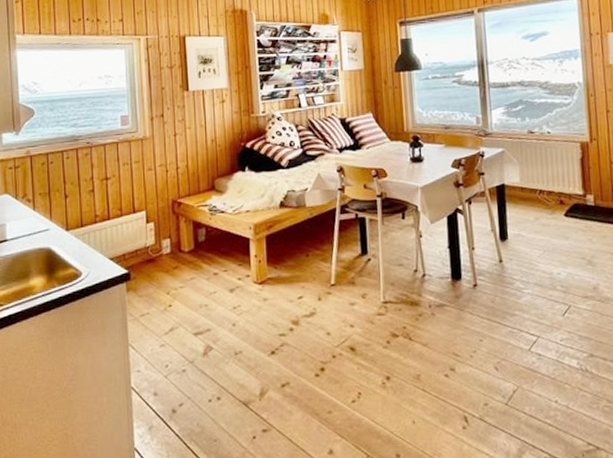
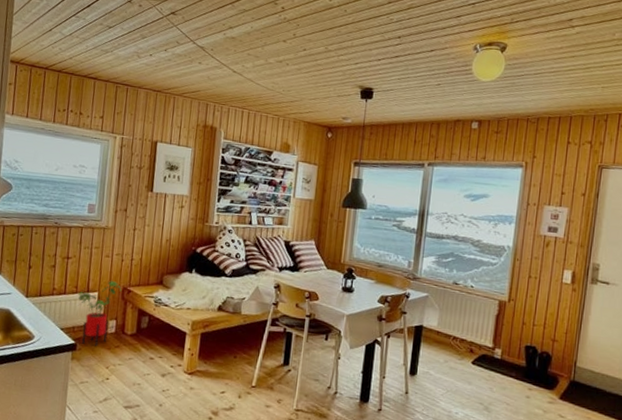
house plant: none [123,195,171,272] -> present [78,281,122,347]

